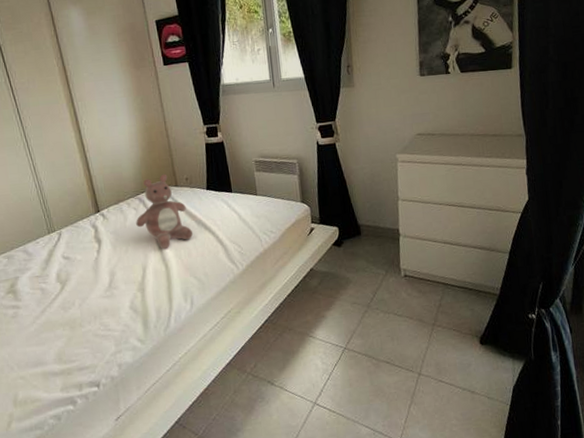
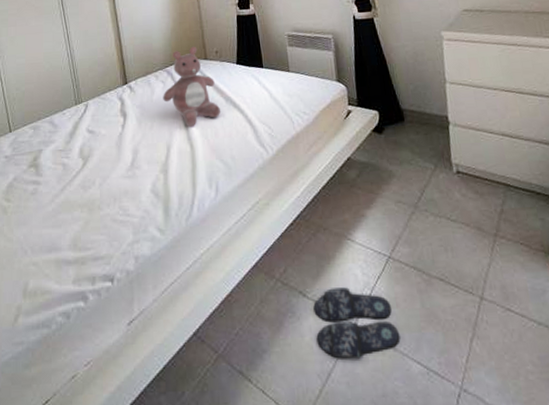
slippers: none [280,375,353,430] -> present [313,287,401,359]

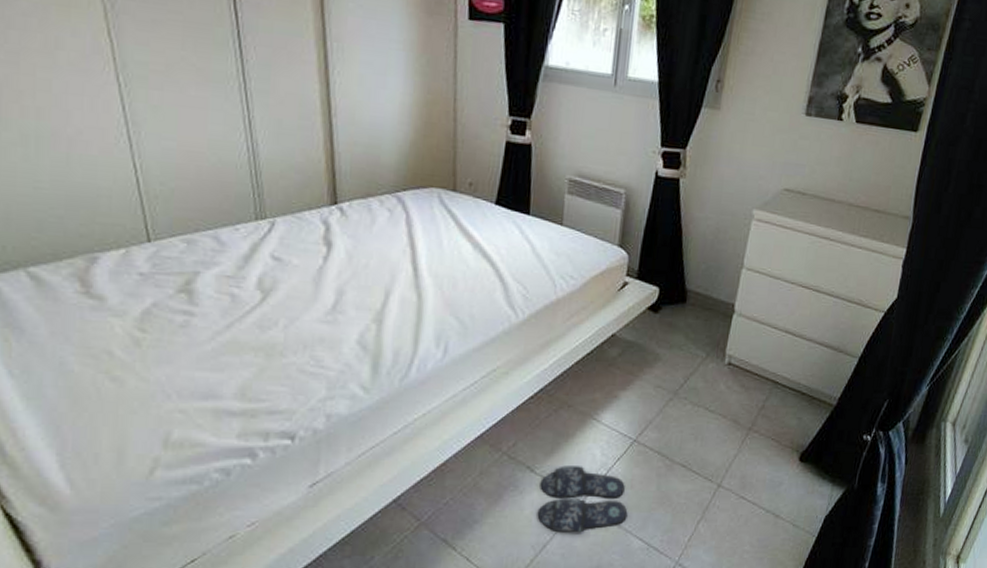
stuffed animal: present [163,46,221,127] -> none [387,170,466,274]

